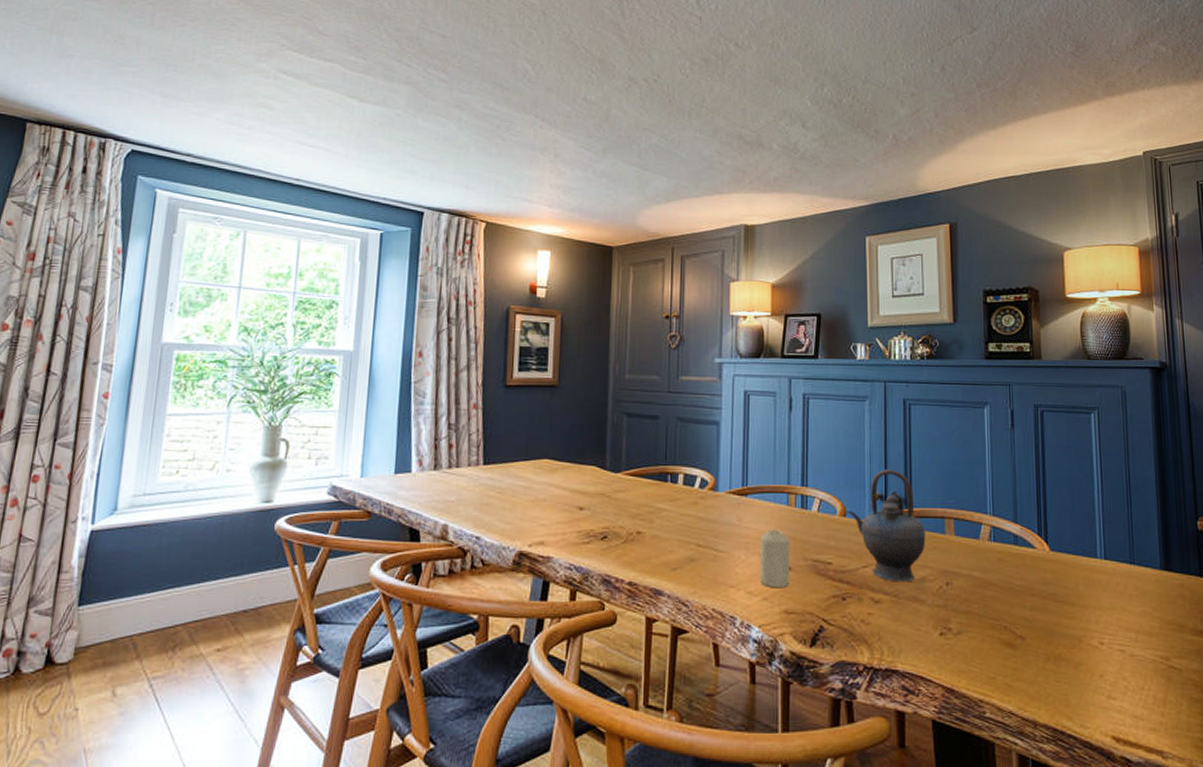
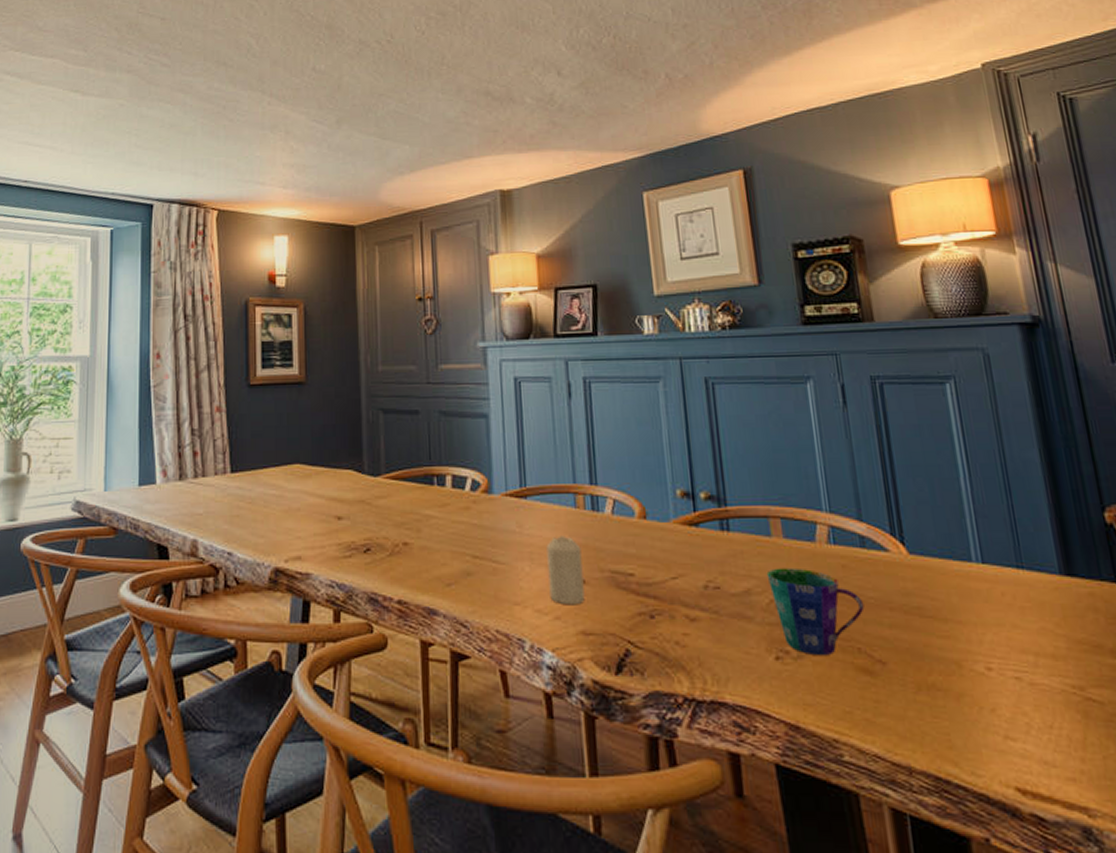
teapot: present [847,470,926,581] -> none [647,462,748,594]
cup: none [939,560,1013,633] -> present [766,568,865,656]

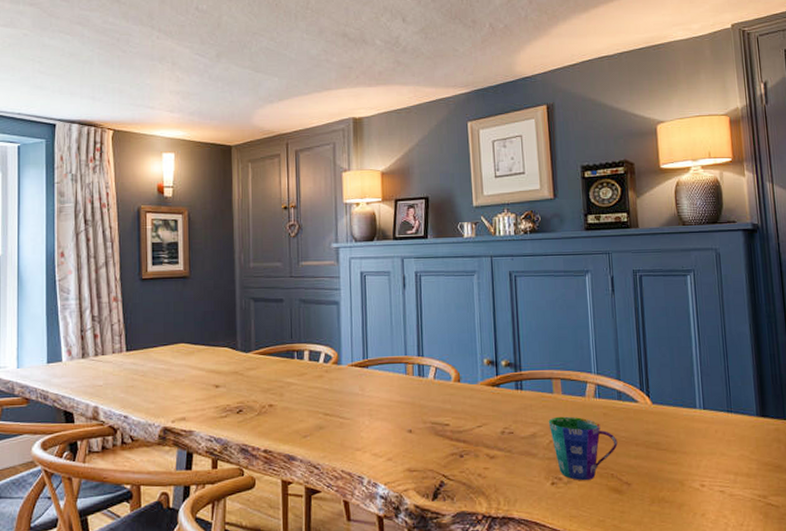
candle: present [546,536,585,606] -> none [382,396,411,450]

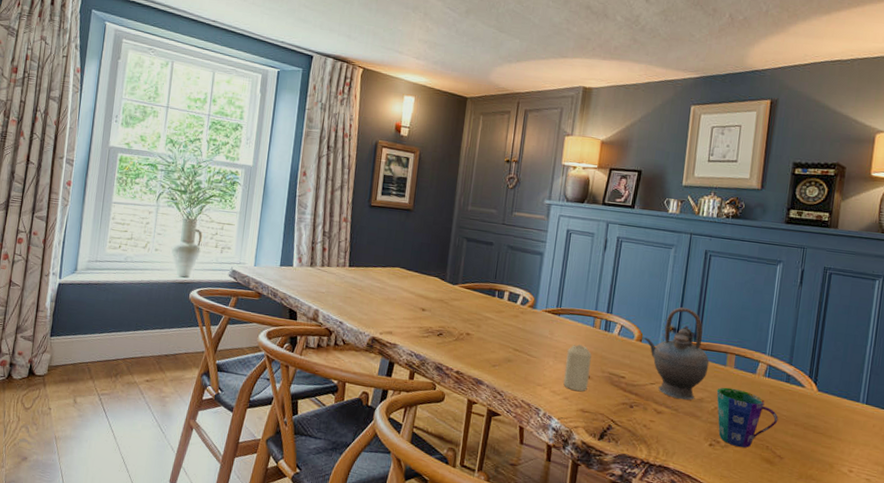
candle: none [382,396,411,450] -> present [563,344,592,392]
teapot: none [461,337,536,438] -> present [643,307,710,400]

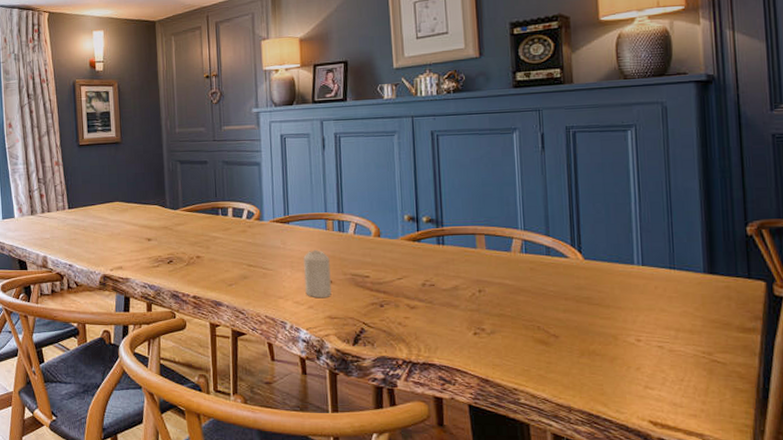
teapot: present [643,307,710,400] -> none [381,194,458,290]
cup: present [716,387,779,448] -> none [471,270,545,332]

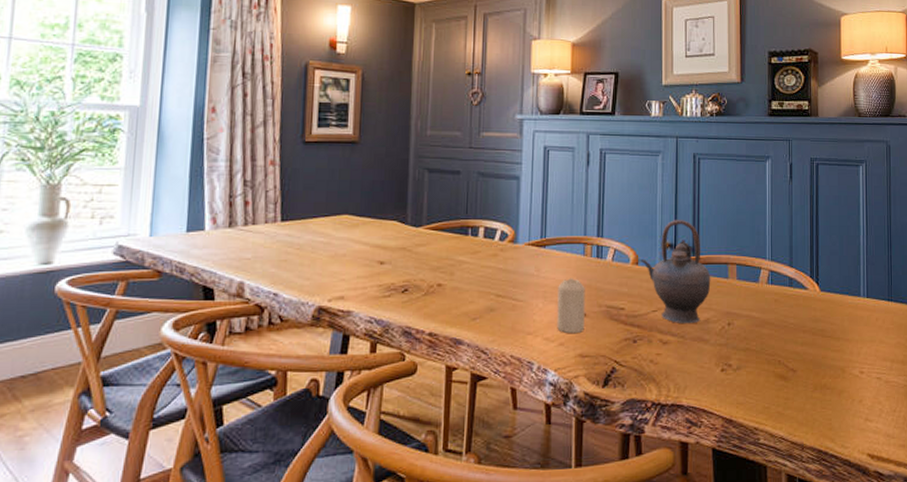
teapot: none [381,194,458,290] -> present [639,220,711,323]

